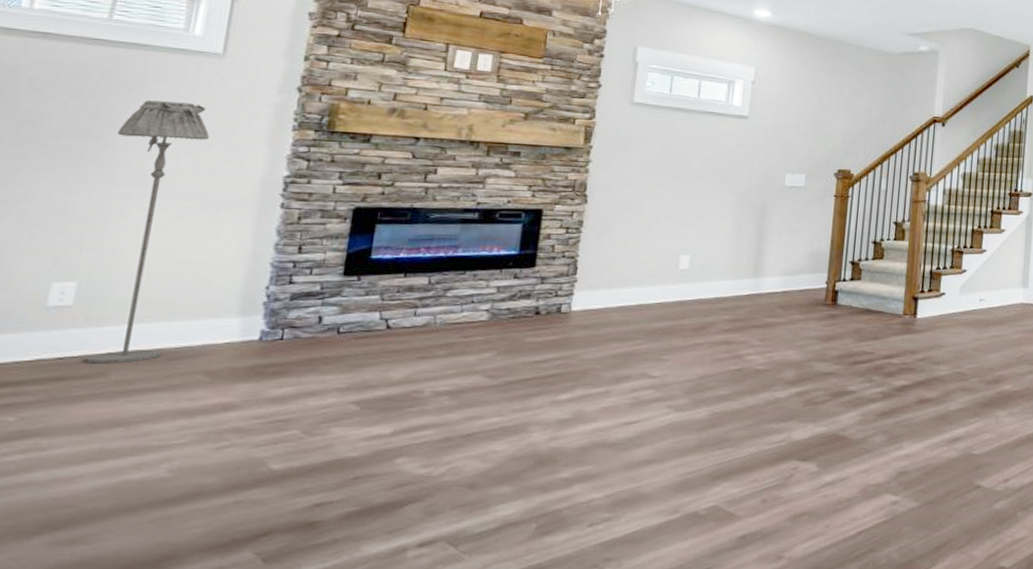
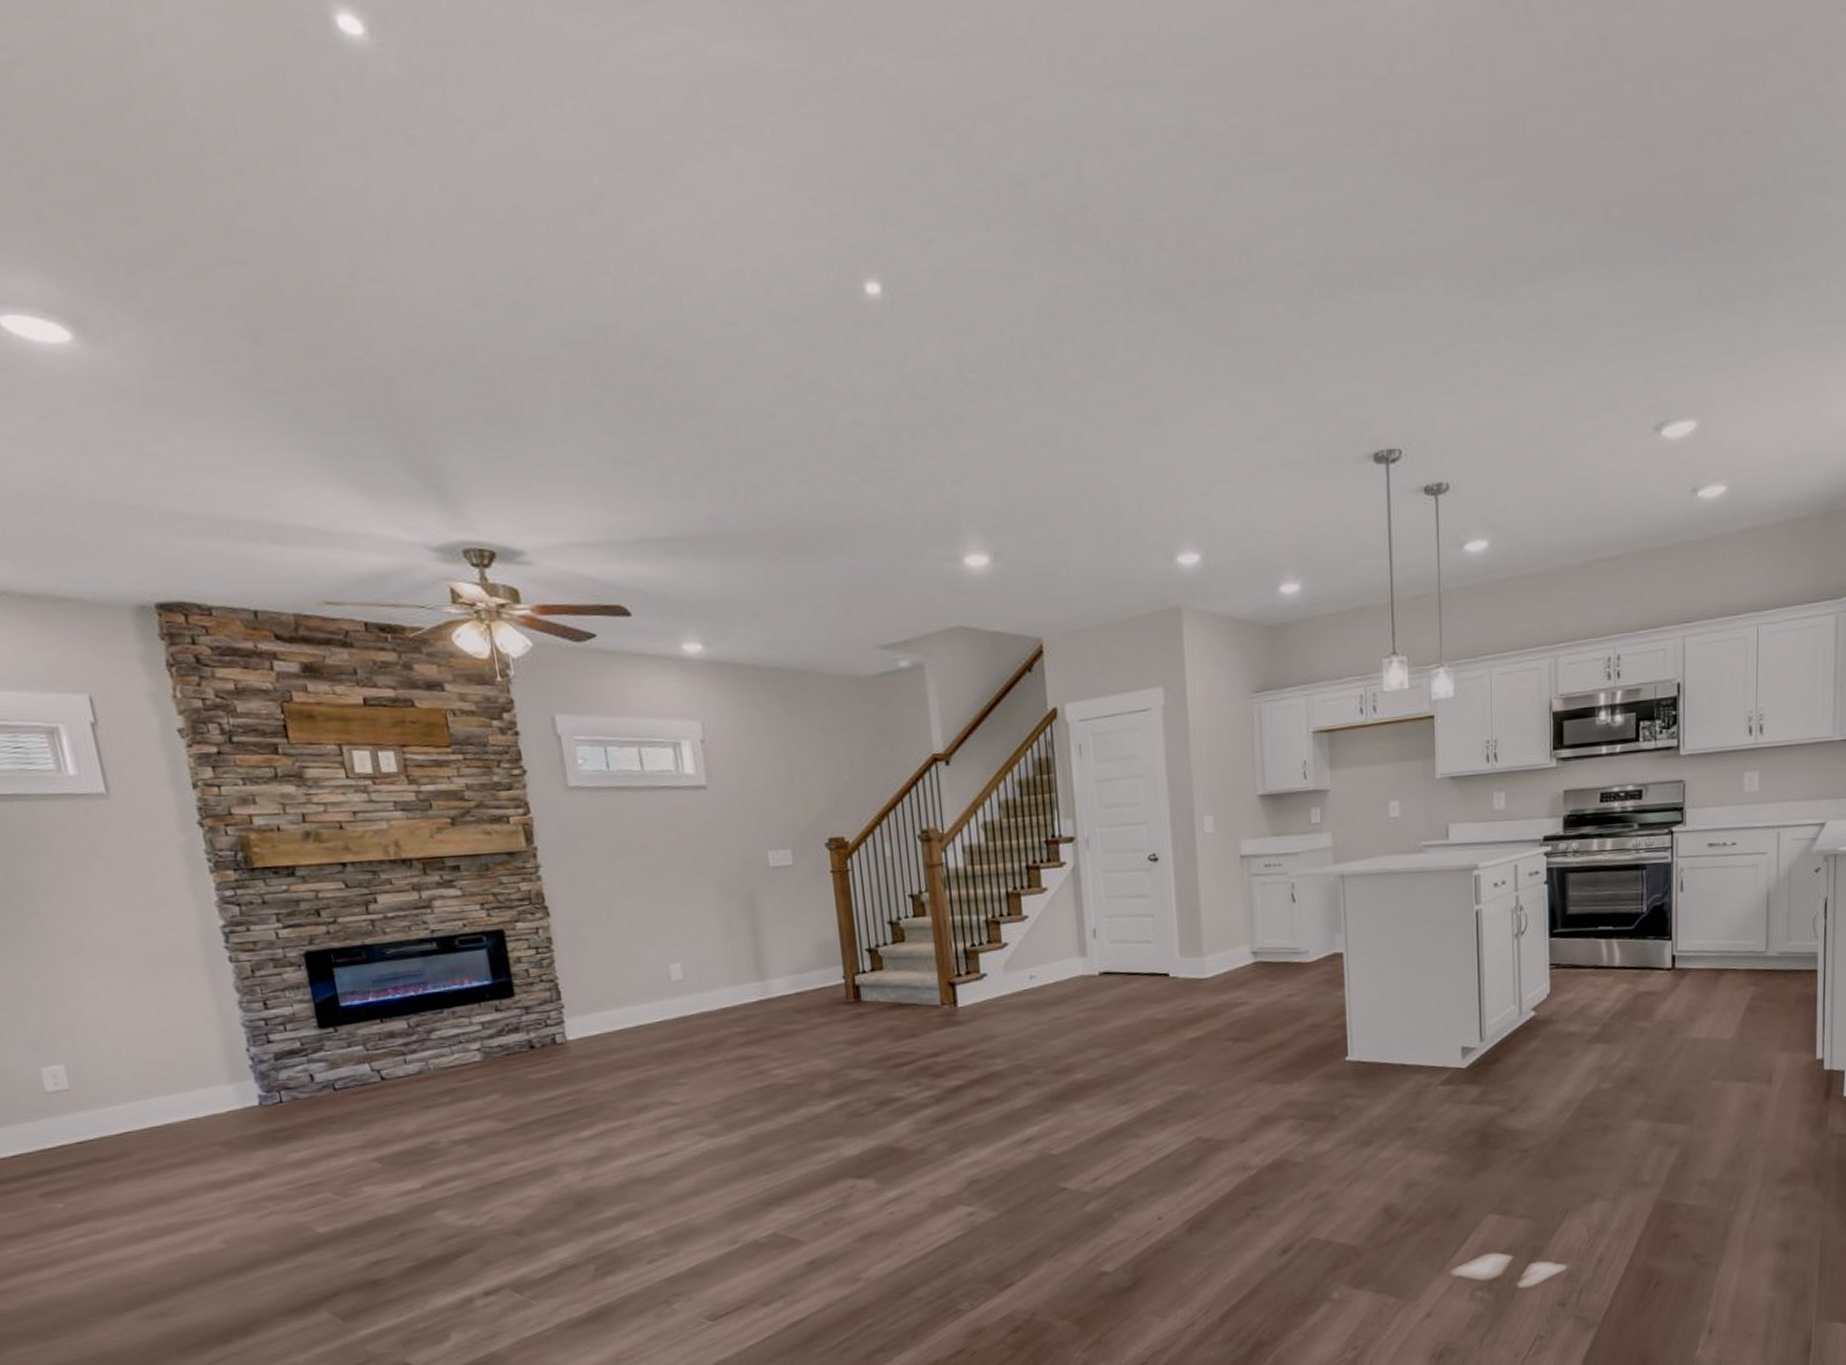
floor lamp: present [85,100,210,364] -> none [36,855,172,1146]

